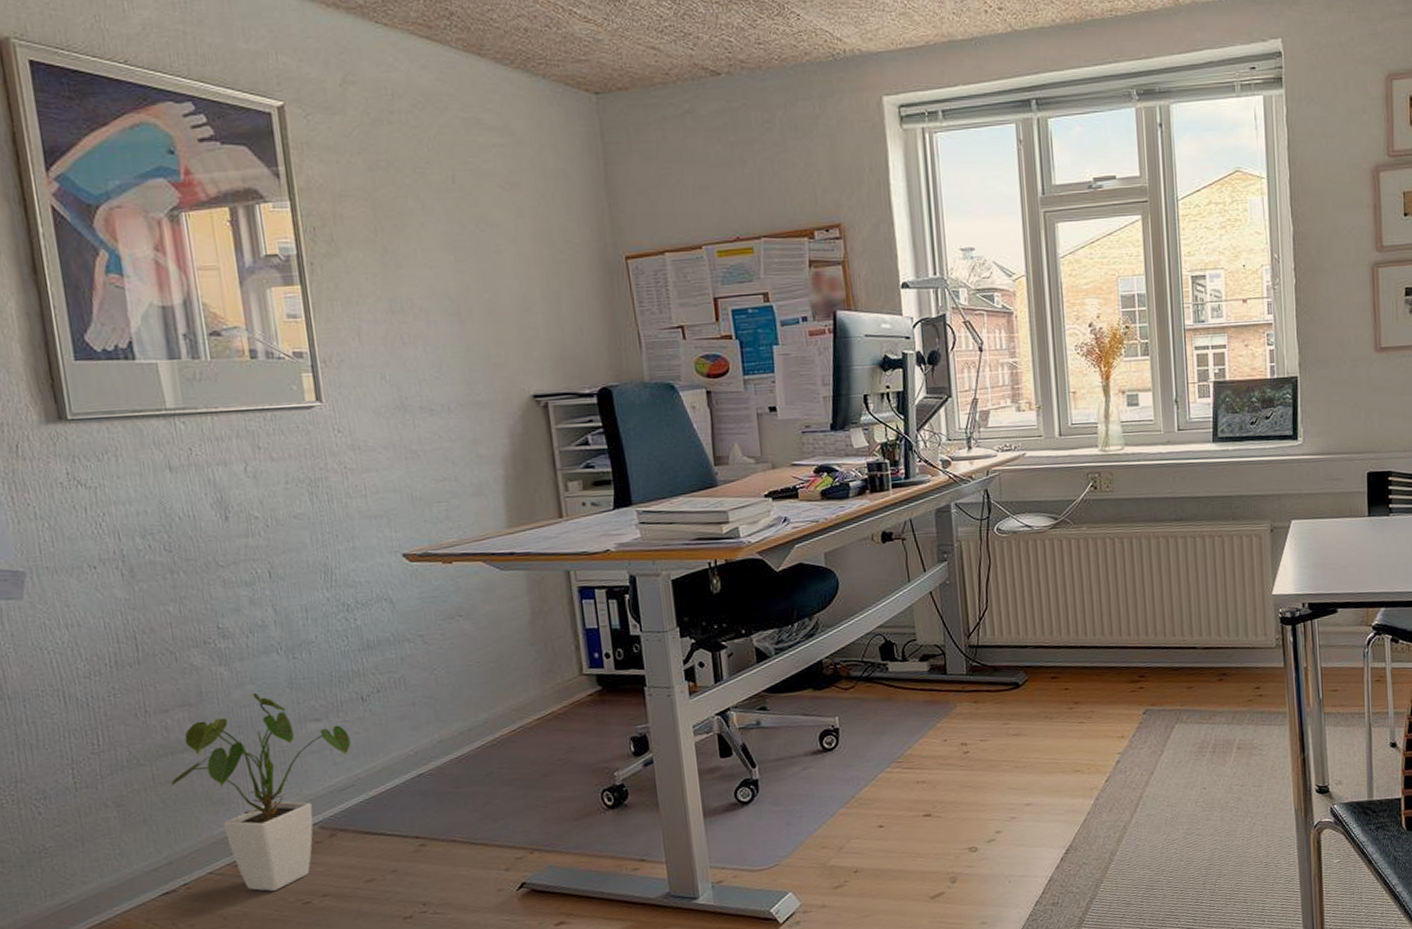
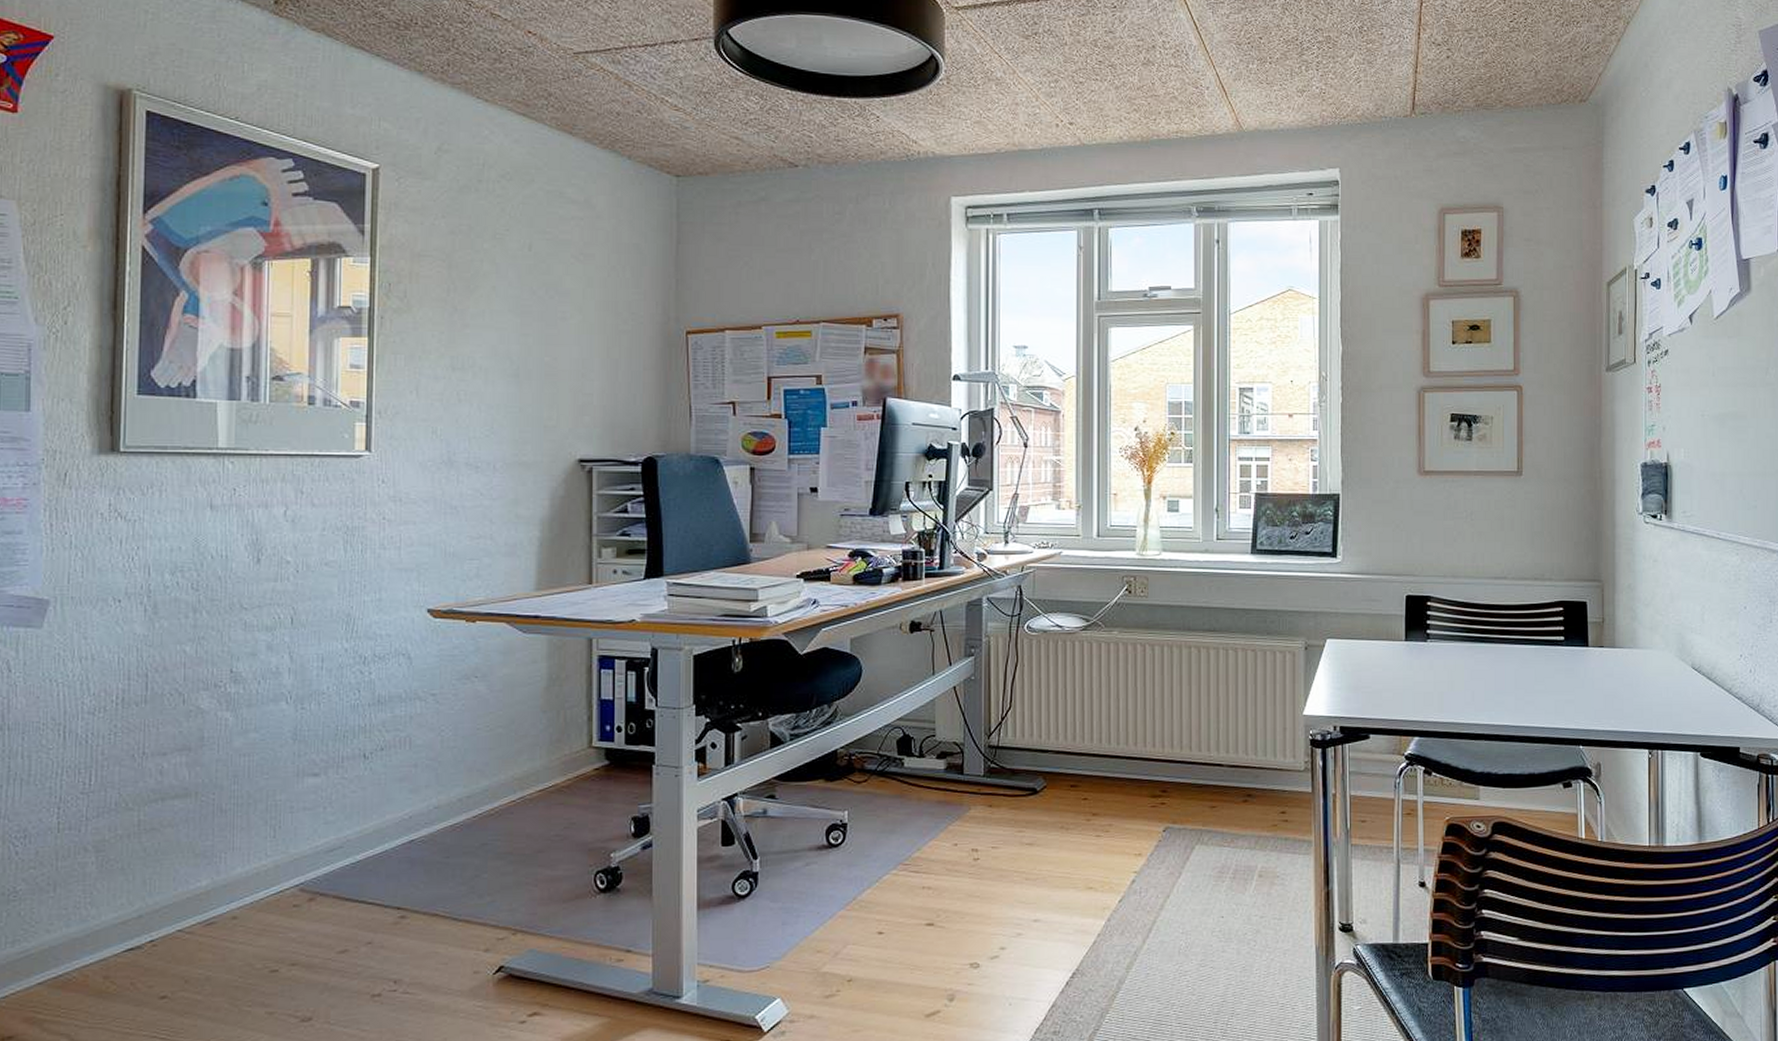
house plant: present [170,692,351,892] -> none [155,741,346,956]

